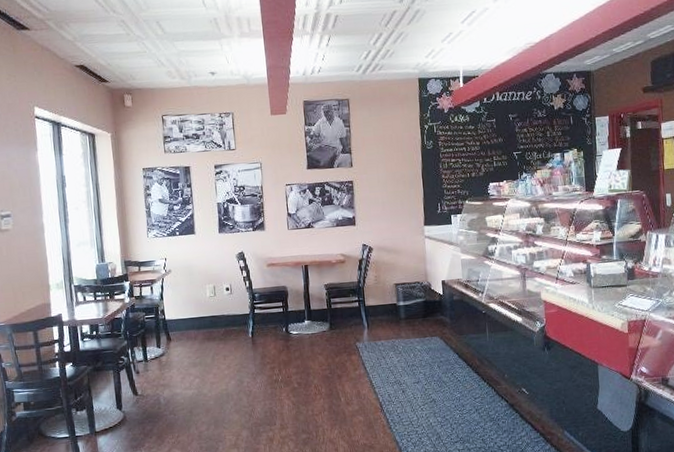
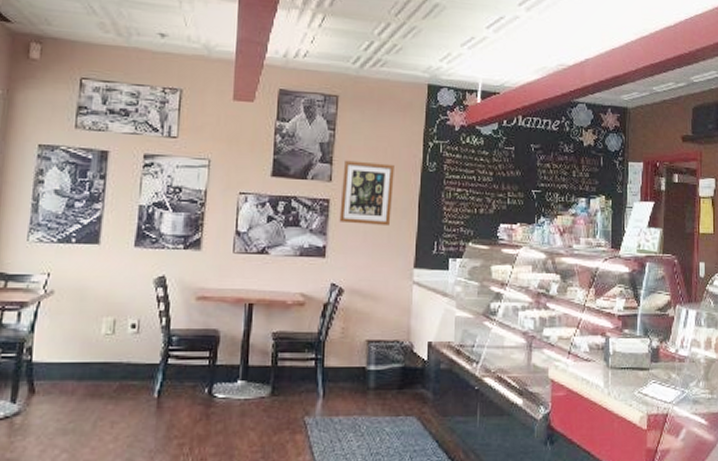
wall art: none [360,147,402,197] -> present [339,160,394,225]

